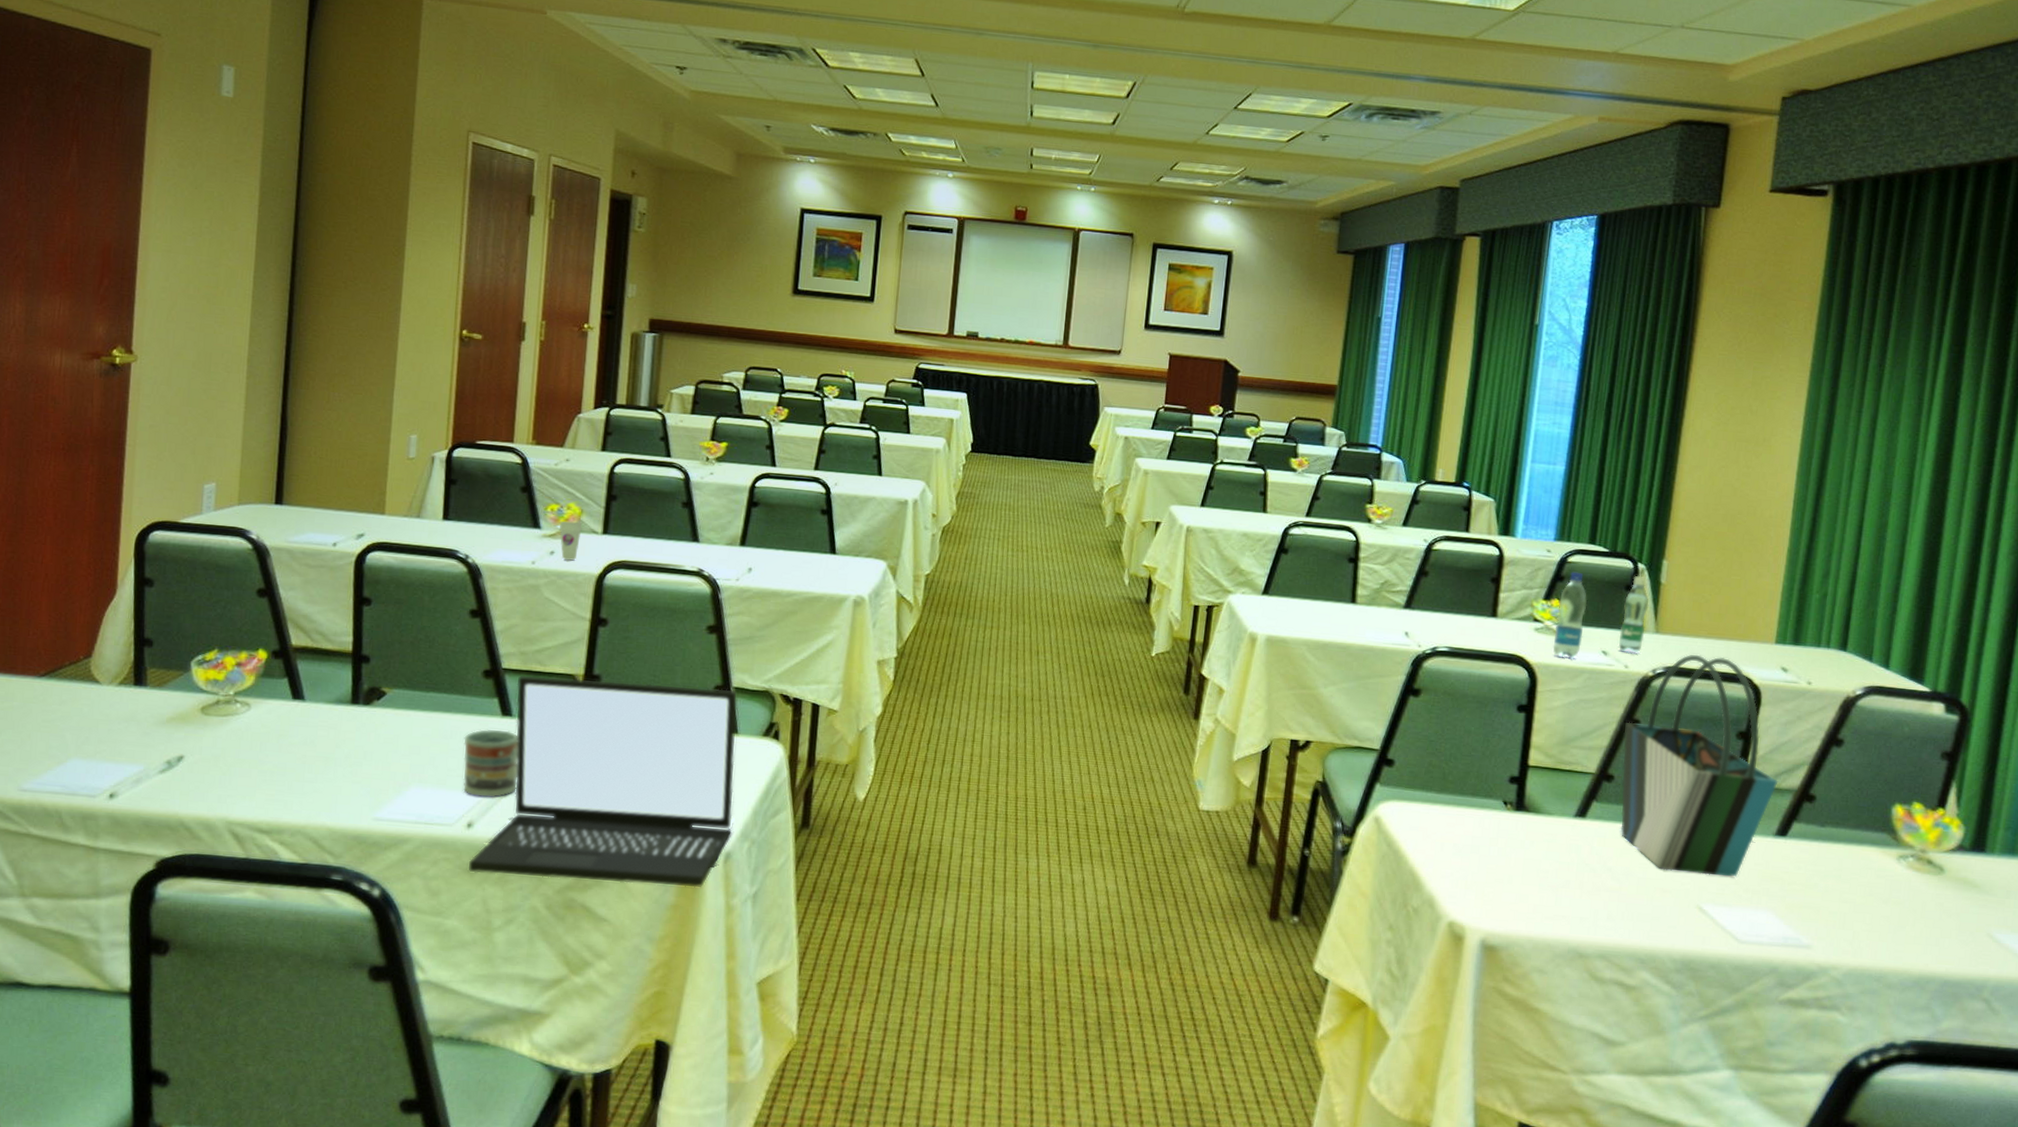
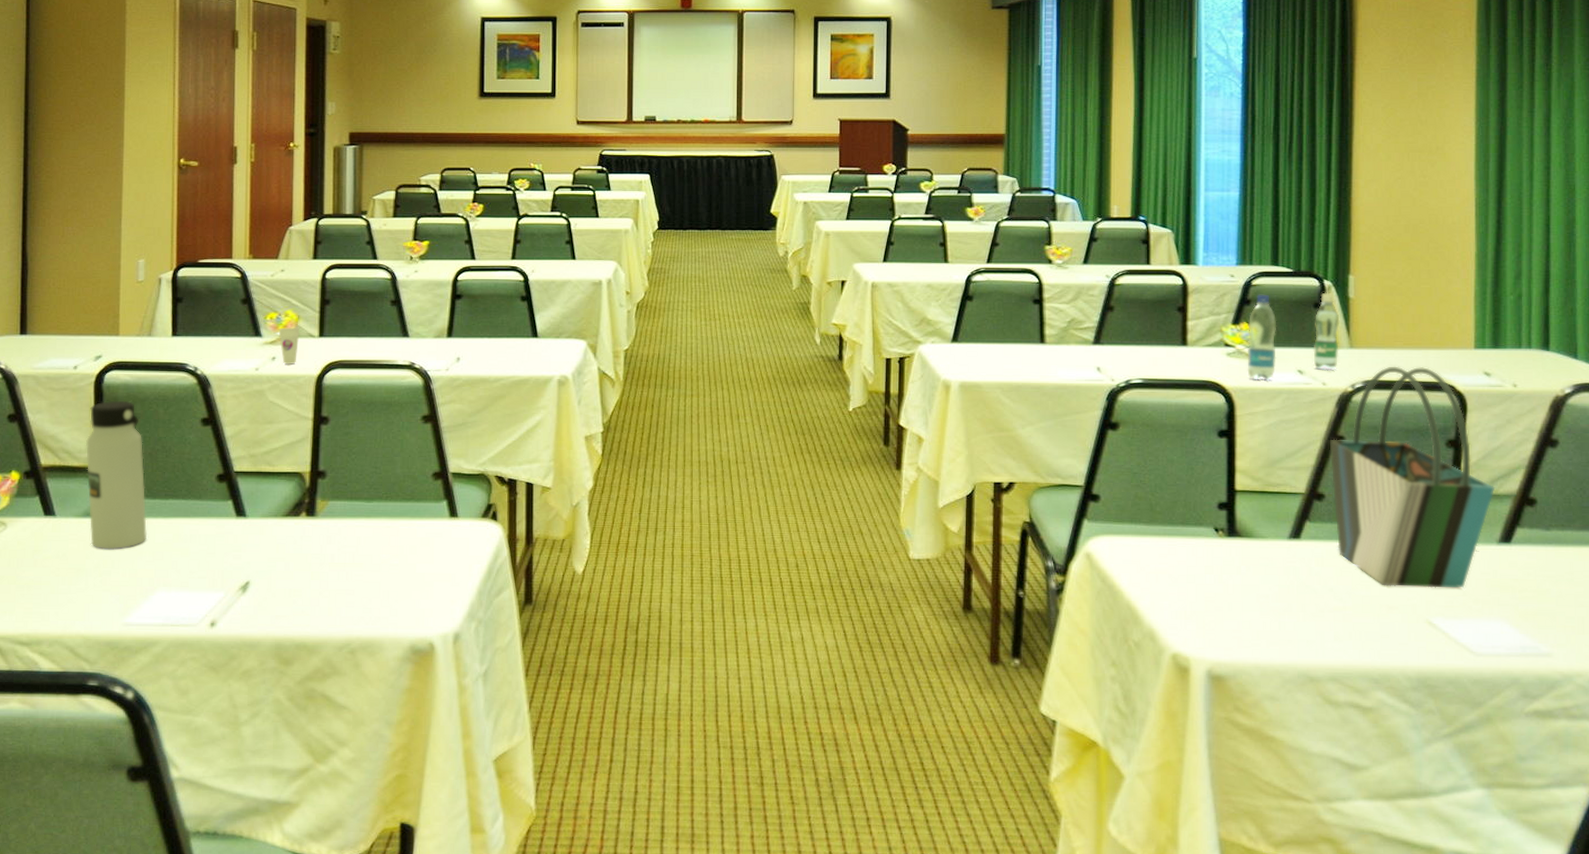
water bottle: none [341,582,405,741] -> present [85,400,148,550]
cup: present [463,729,518,798] -> none [203,530,254,596]
laptop: present [468,675,737,888] -> none [213,475,459,670]

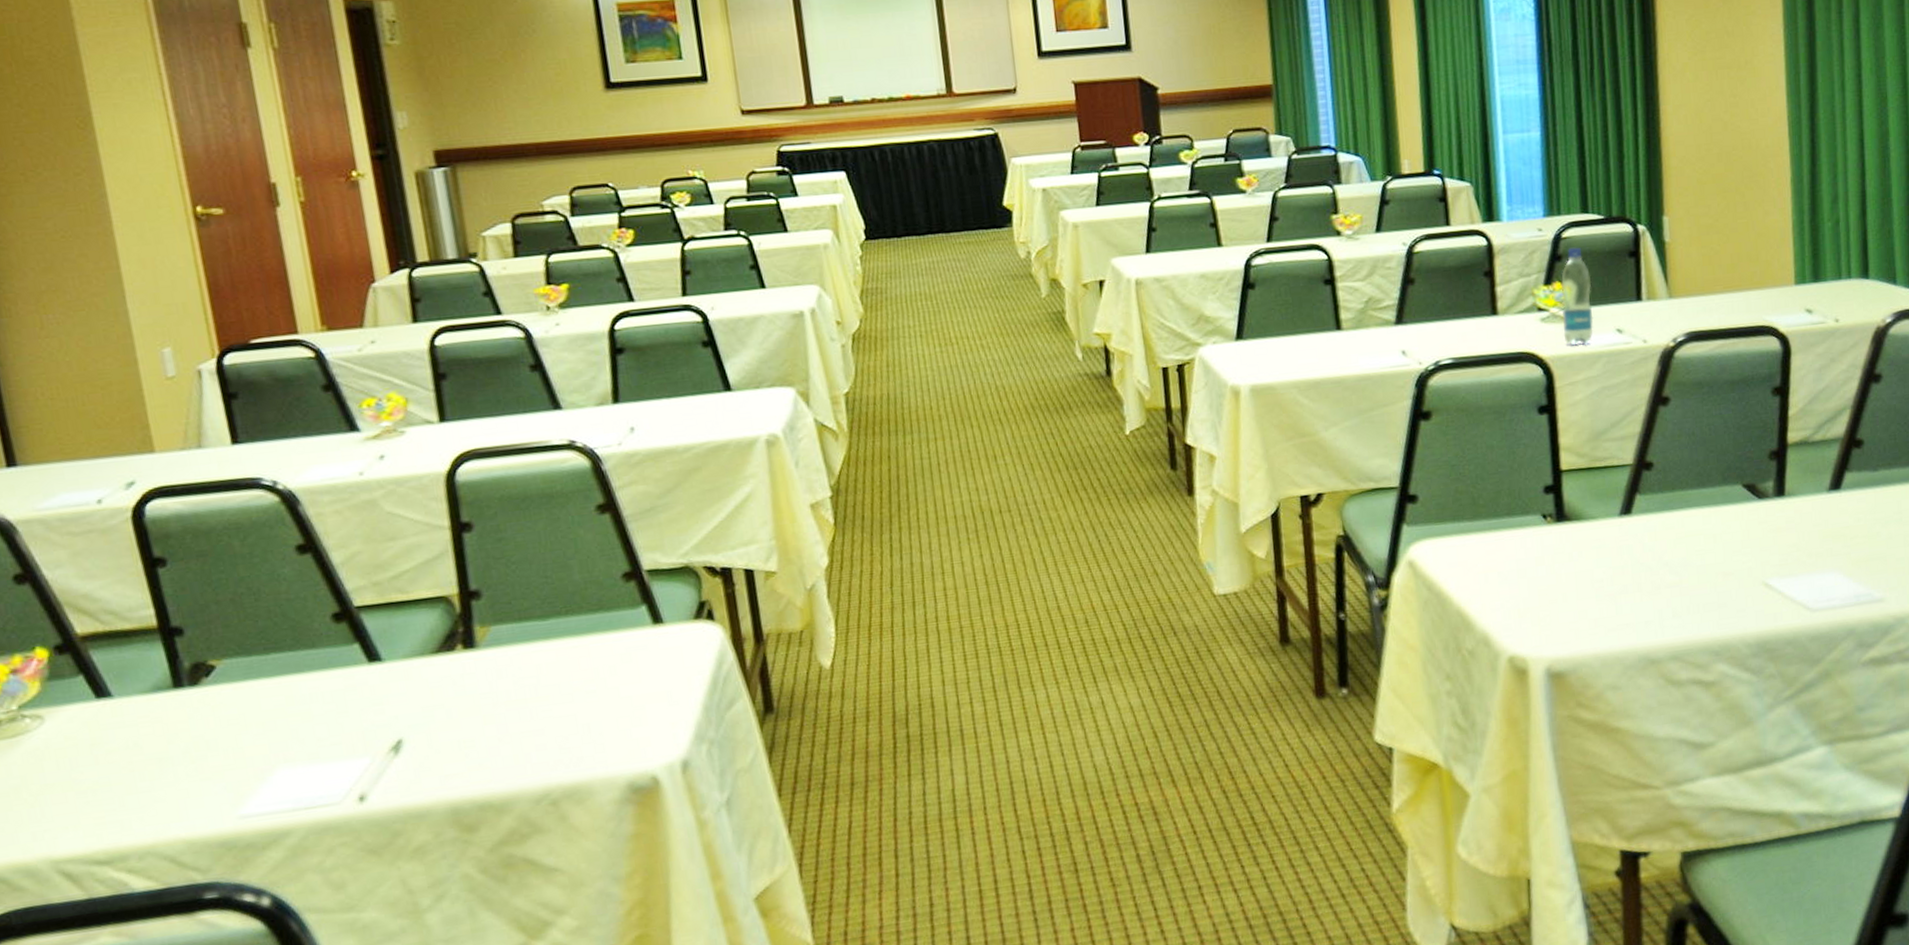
water bottle: present [85,400,148,550] -> none [132,535,249,730]
cup: present [278,327,300,364] -> none [381,413,414,463]
bottle: present [1313,292,1340,371] -> none [1630,238,1658,327]
tote bag: present [1329,366,1496,588] -> none [1654,310,1823,552]

